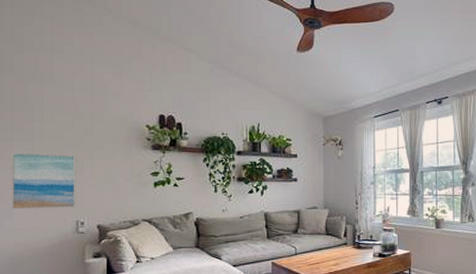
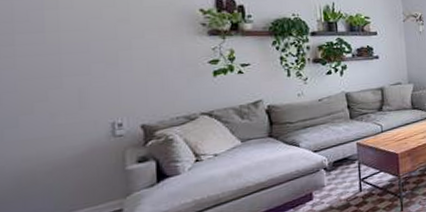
wall art: present [11,152,76,210] -> none [12,47,111,118]

